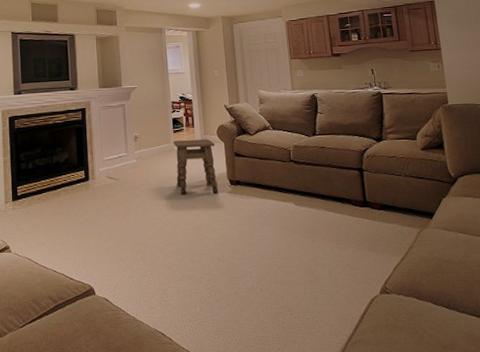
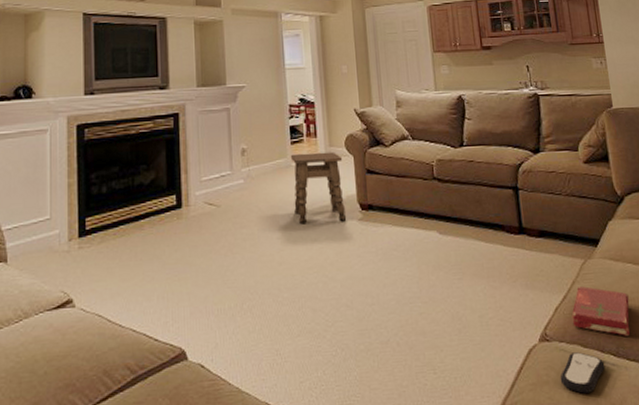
remote control: none [397,303,438,337] -> present [560,352,605,394]
book: none [408,251,461,292] -> present [571,286,630,336]

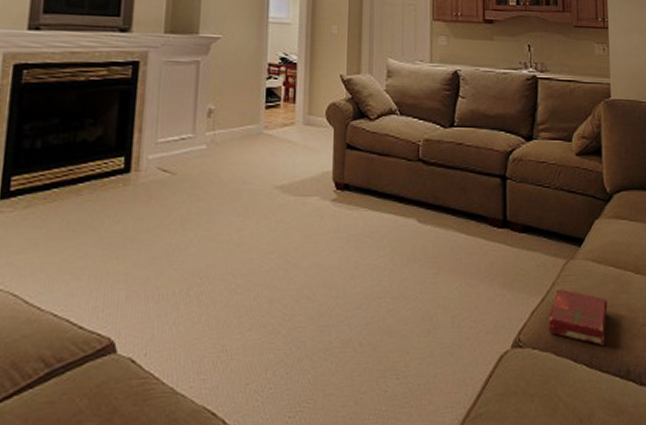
side table: present [290,151,347,225] -> none [261,120,322,202]
remote control: present [560,352,605,394] -> none [529,361,577,407]

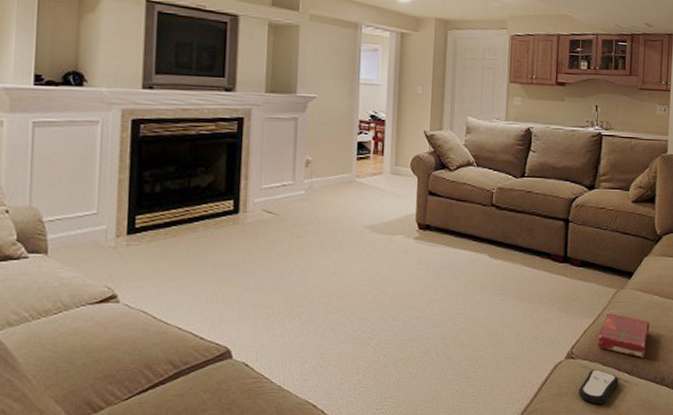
remote control: none [529,361,577,407] -> present [578,369,619,405]

